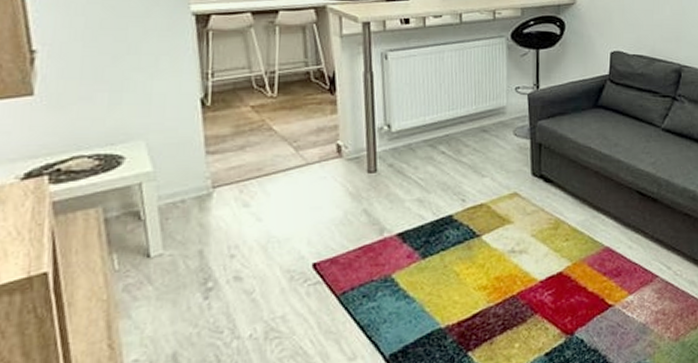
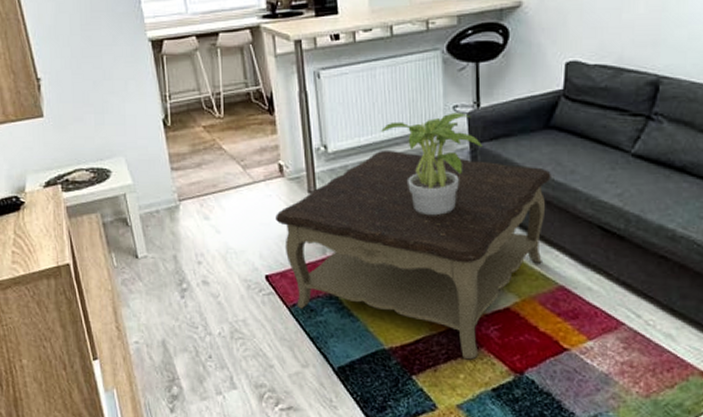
coffee table: none [329,128,599,328] -> present [276,150,551,360]
potted plant: none [447,93,542,189] -> present [381,113,483,215]

